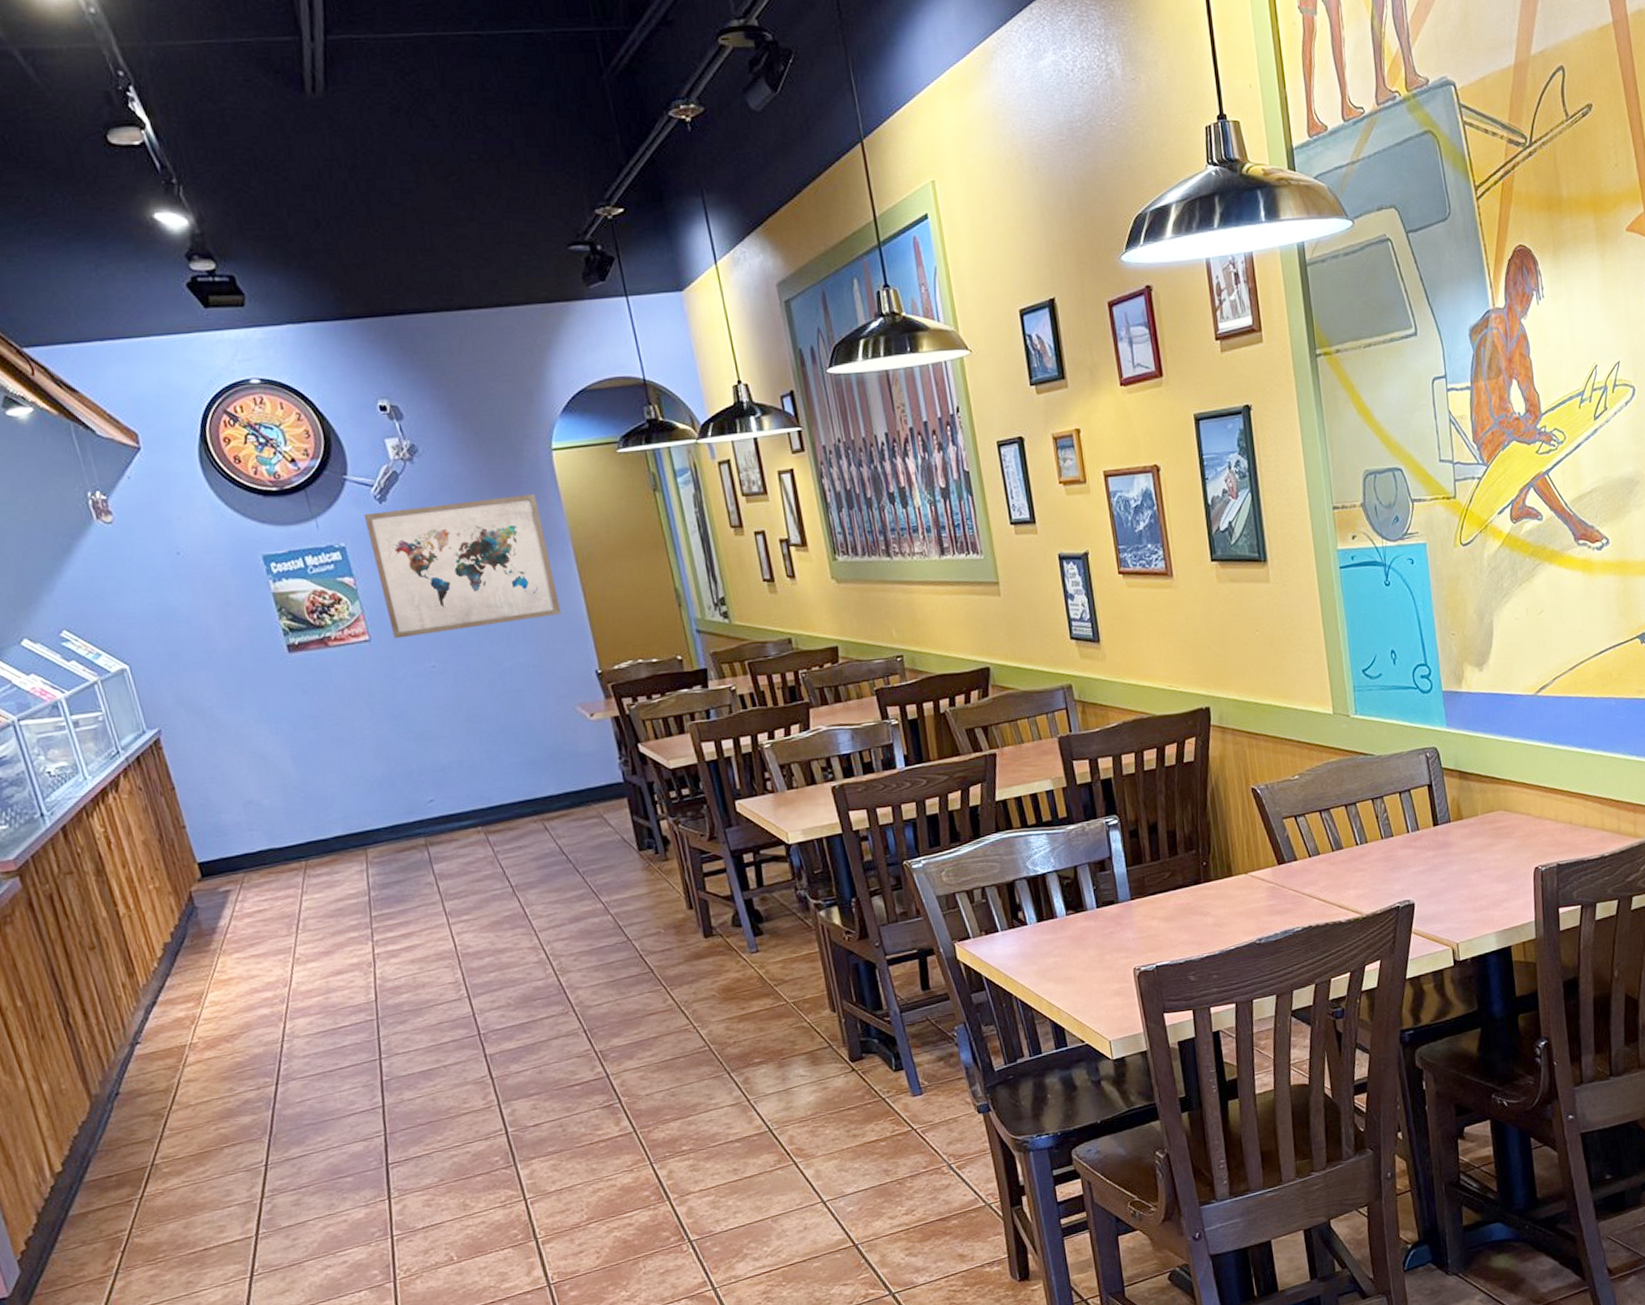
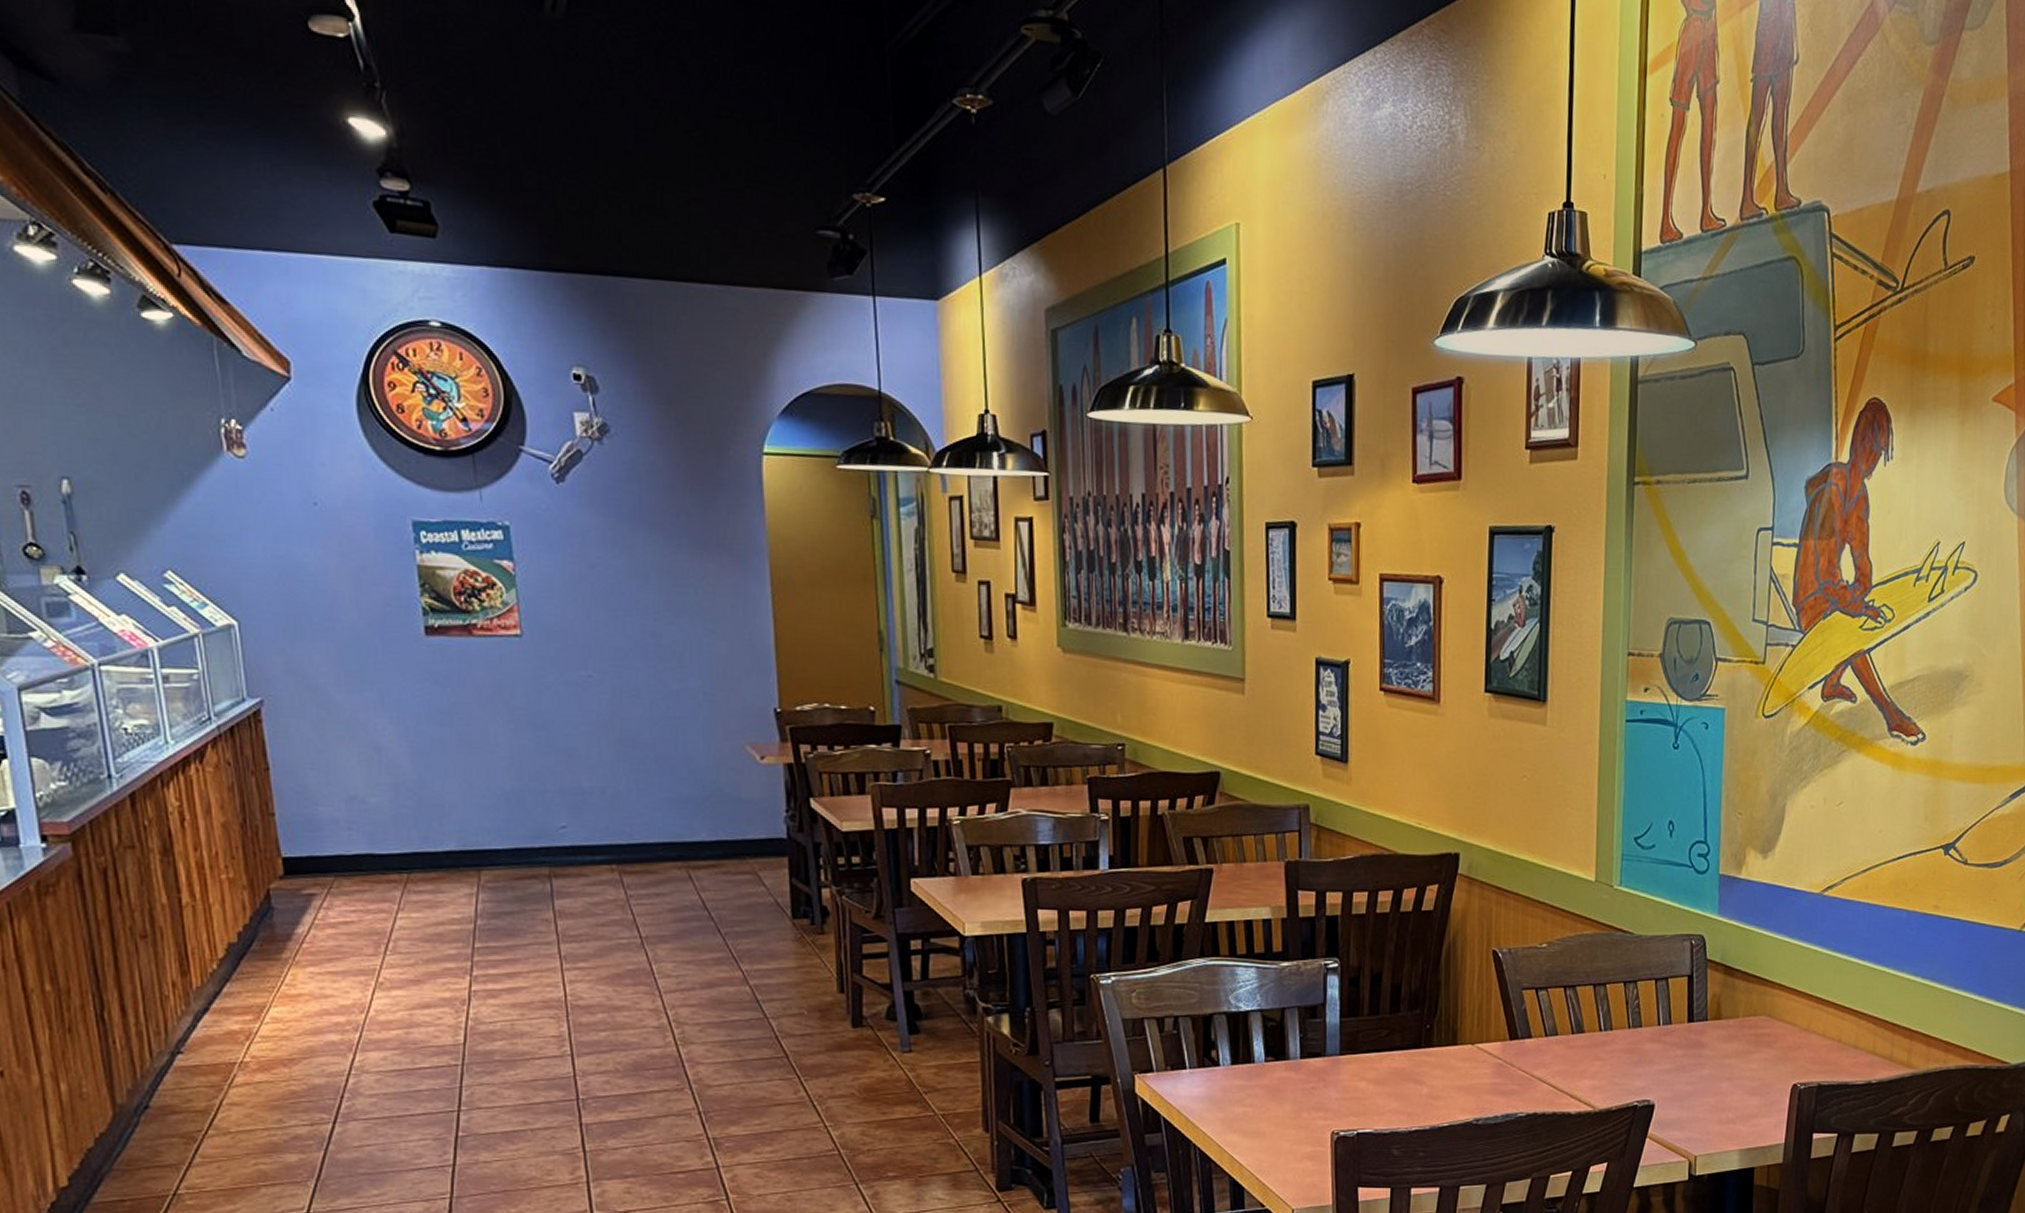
wall art: present [363,493,562,639] -> none [536,492,746,640]

